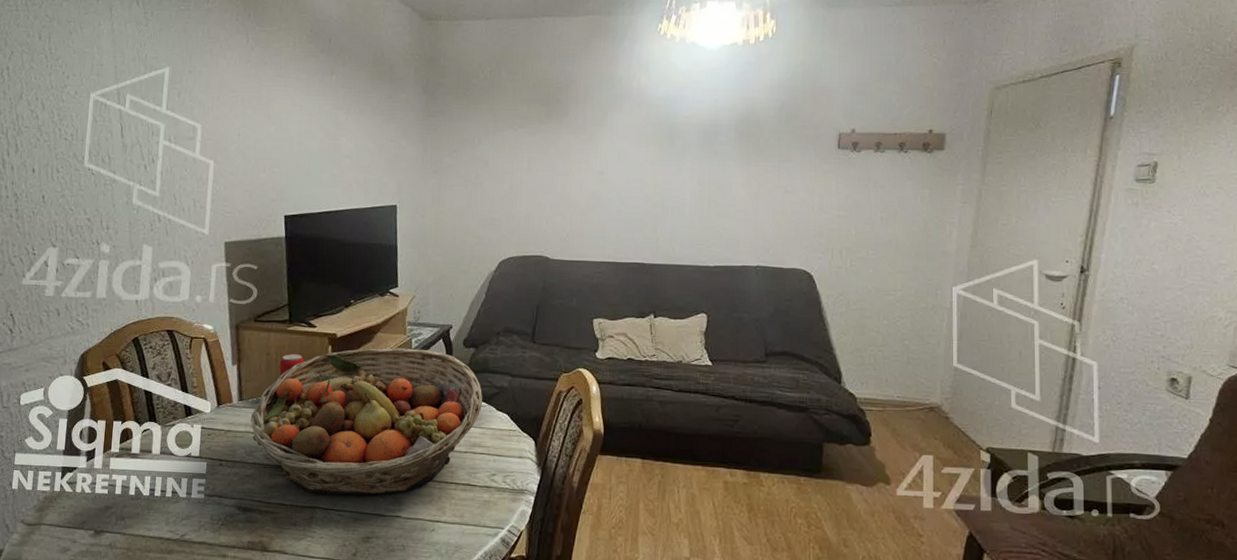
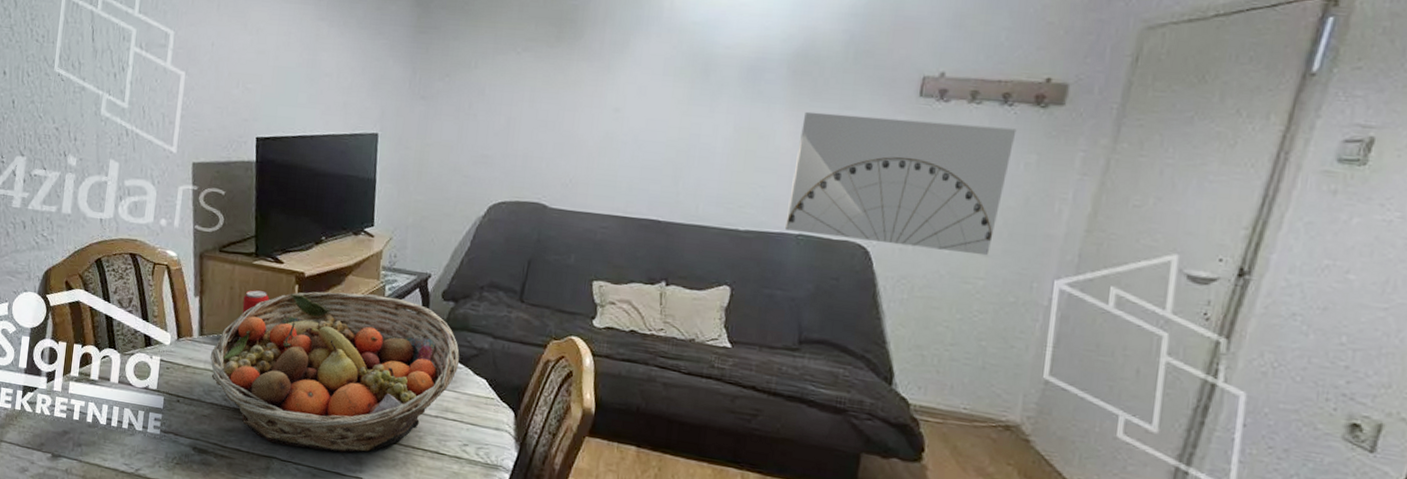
wall art: none [745,165,912,272] -> present [784,111,1017,256]

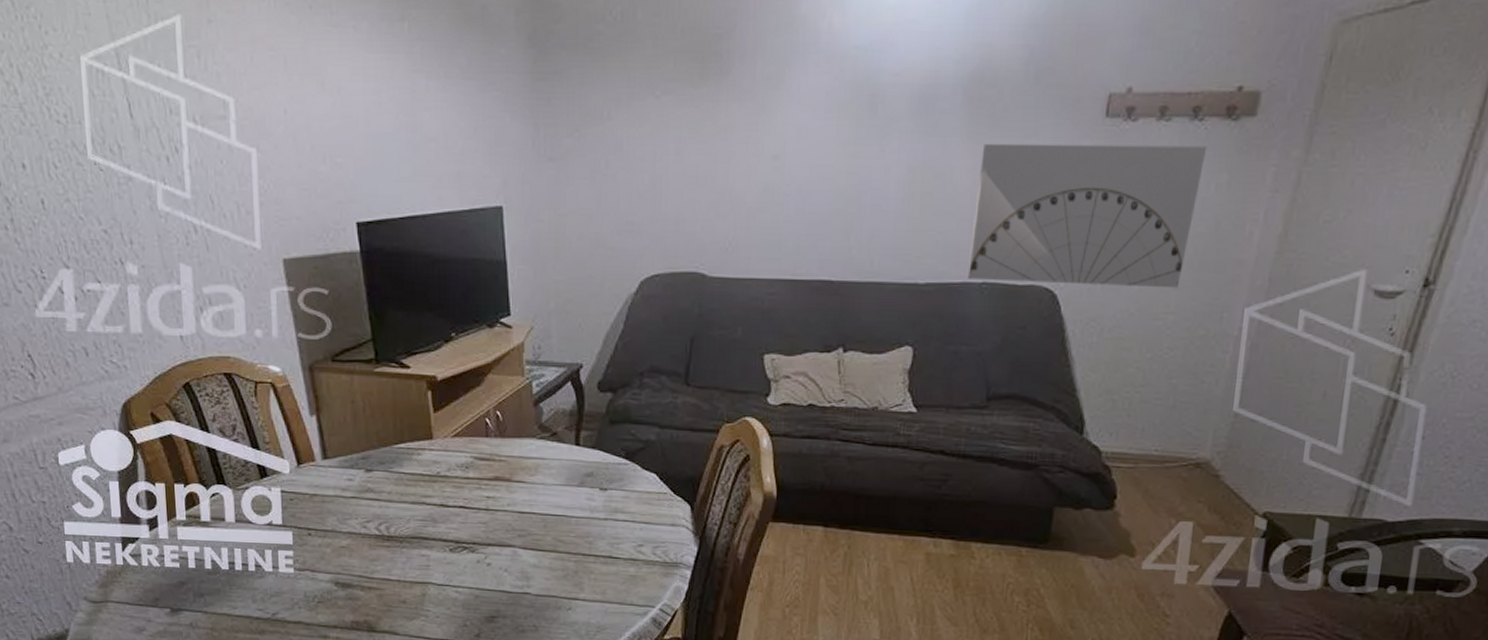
fruit basket: present [210,291,460,453] -> none [339,393,624,569]
beverage can: present [242,289,270,314] -> none [368,400,399,429]

